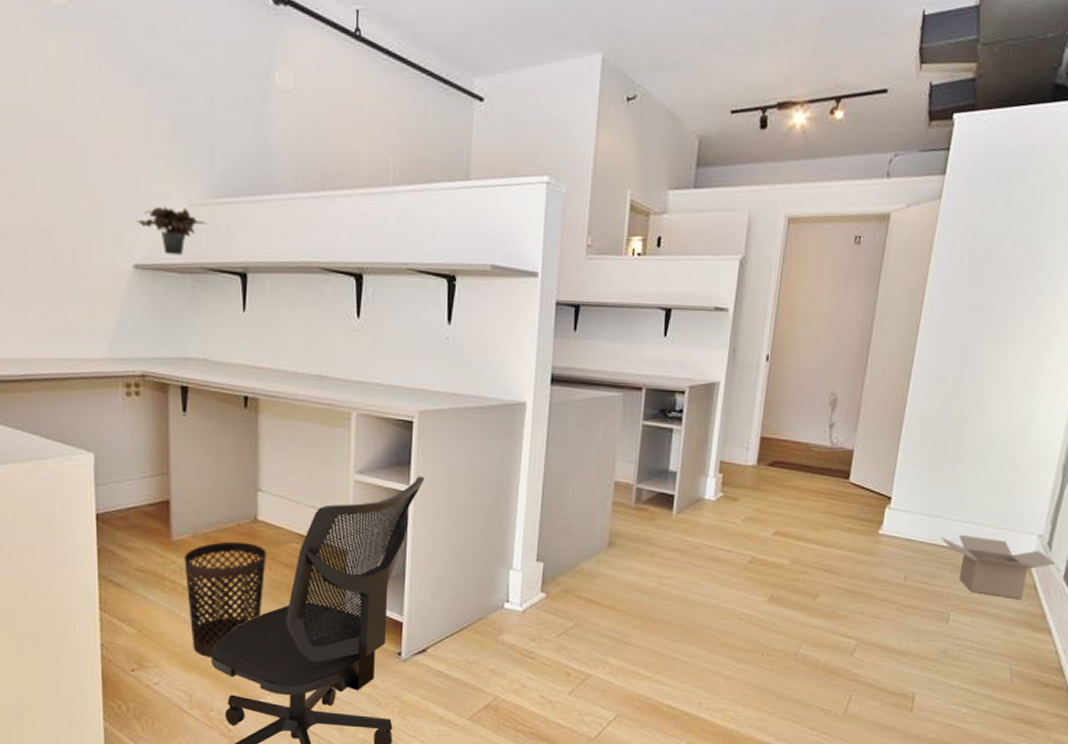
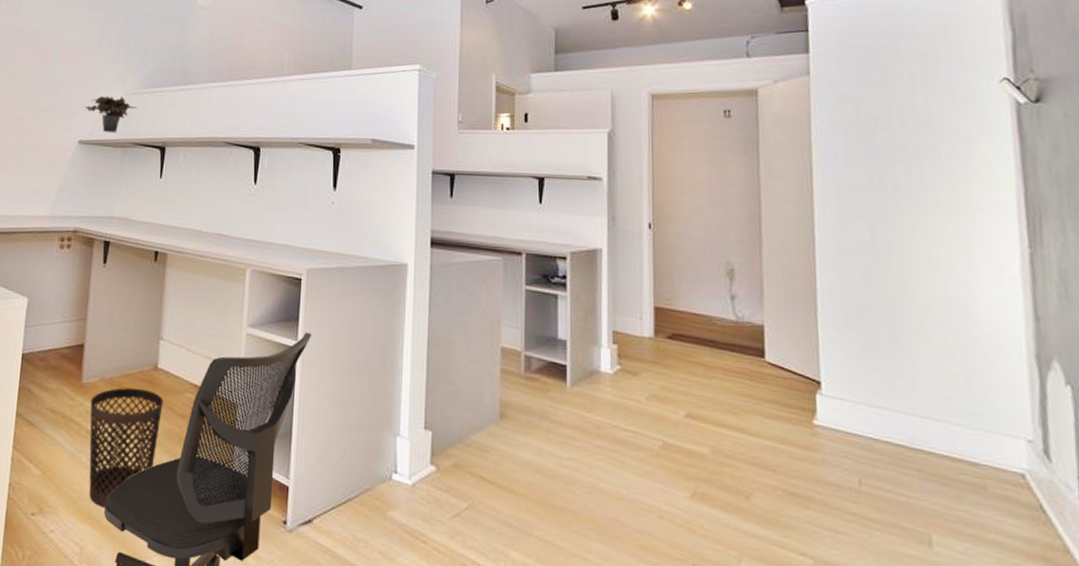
cardboard box: present [941,535,1056,600] -> none [895,433,1064,525]

